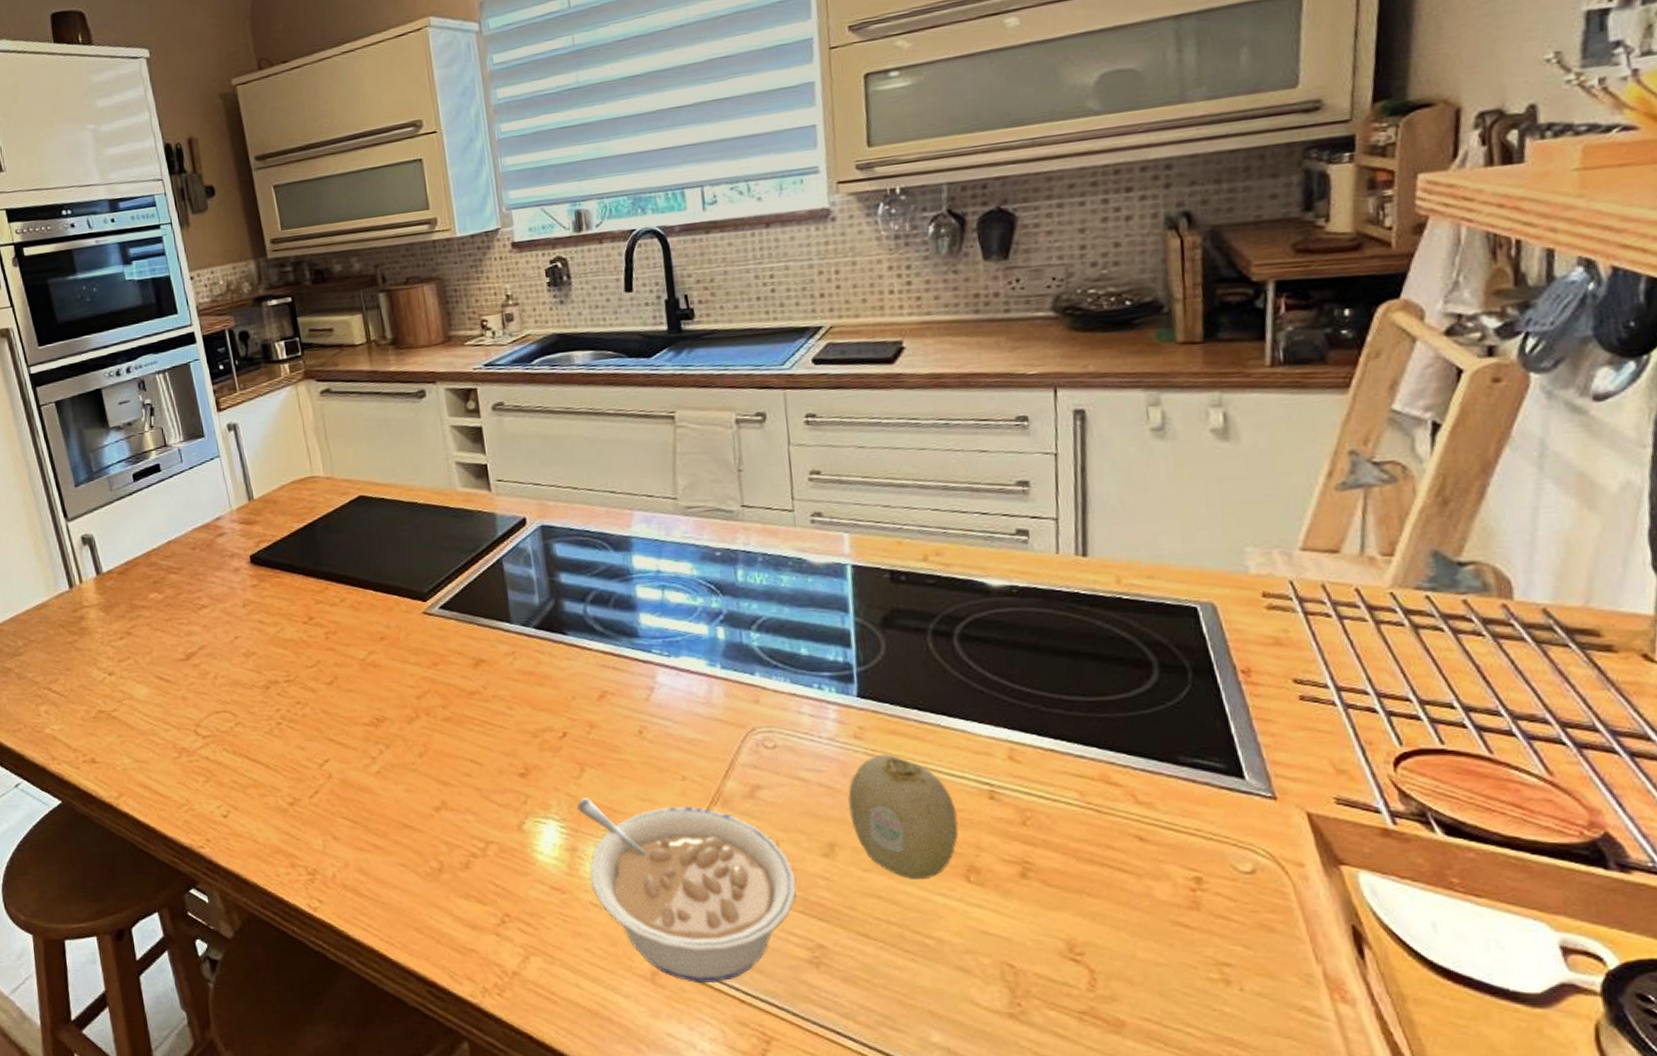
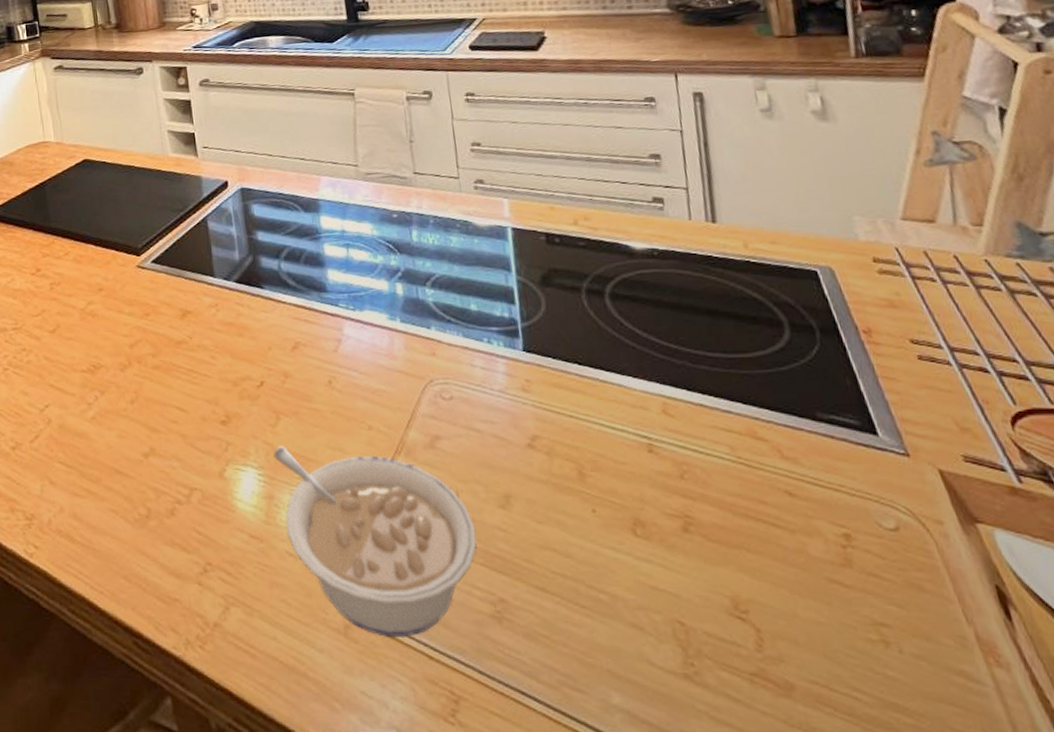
fruit: present [848,755,959,879] -> none [520,407,623,532]

